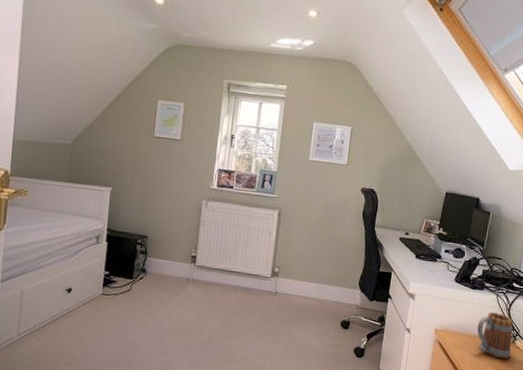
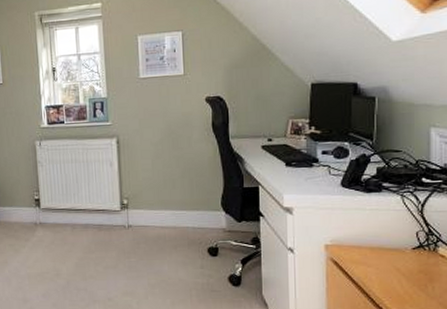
mug: present [477,311,513,359] -> none [380,216,433,272]

